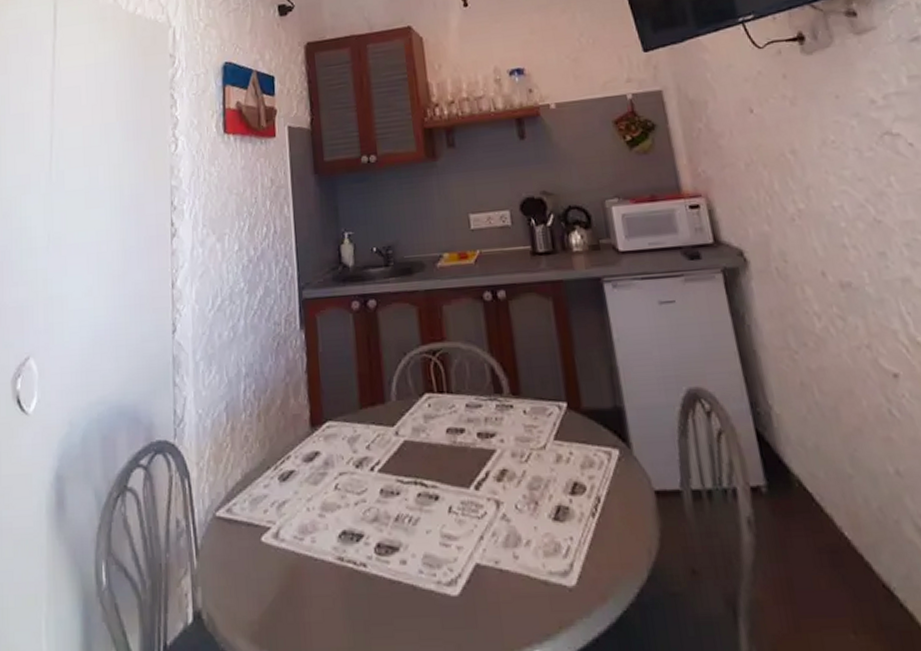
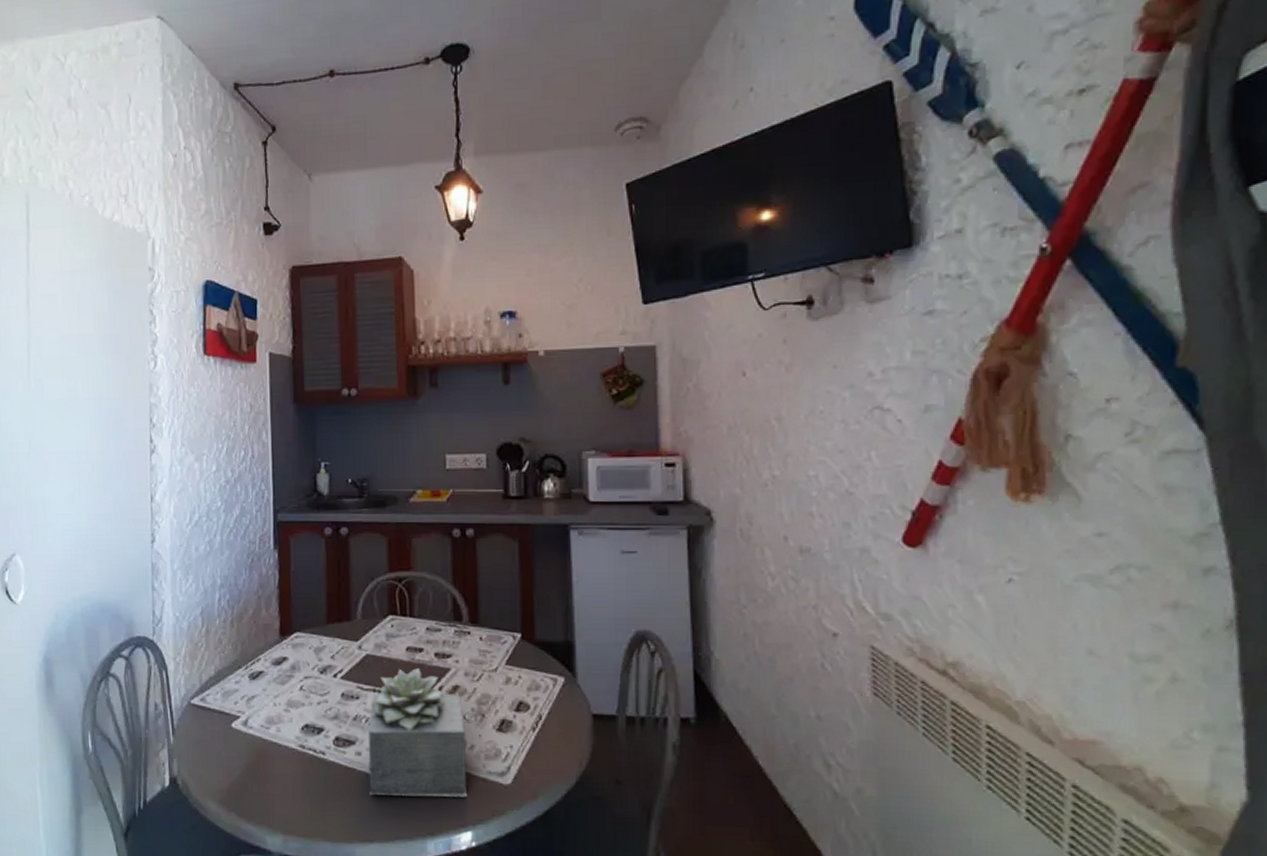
succulent plant: none [412,453,530,613] -> present [368,668,468,798]

